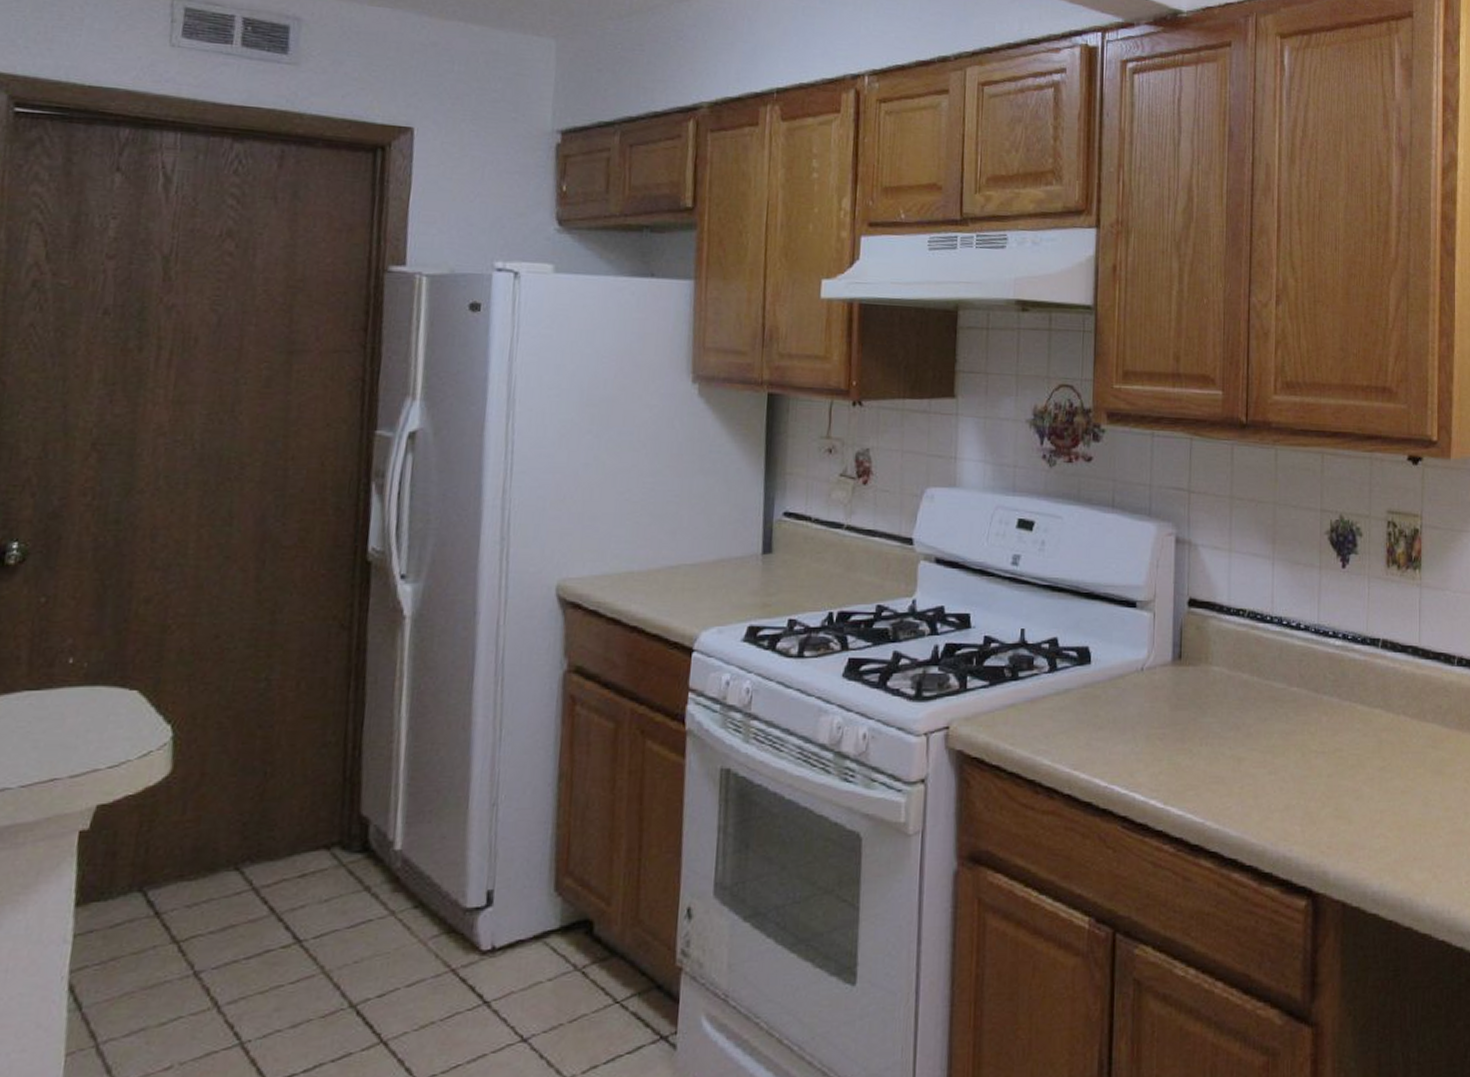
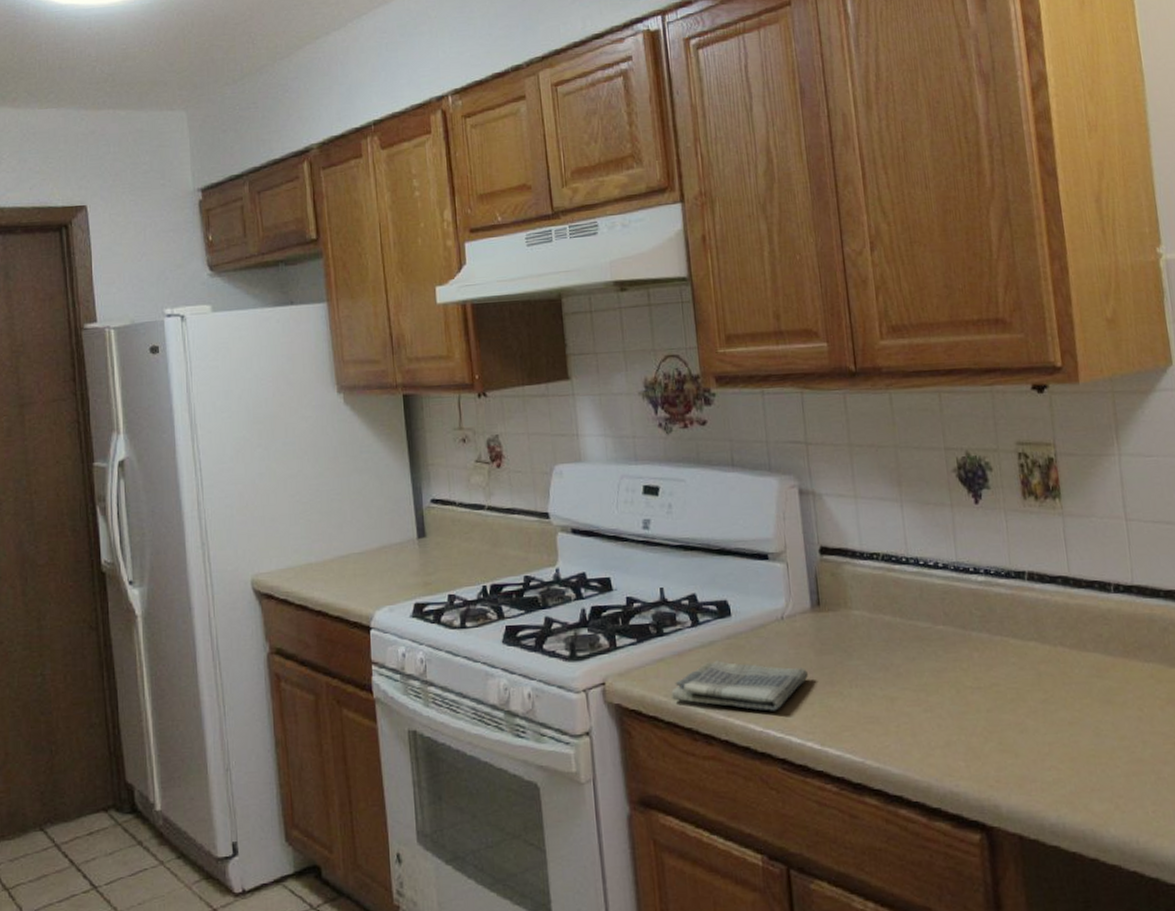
dish towel: none [1018,709,1160,766] -> present [671,660,808,711]

